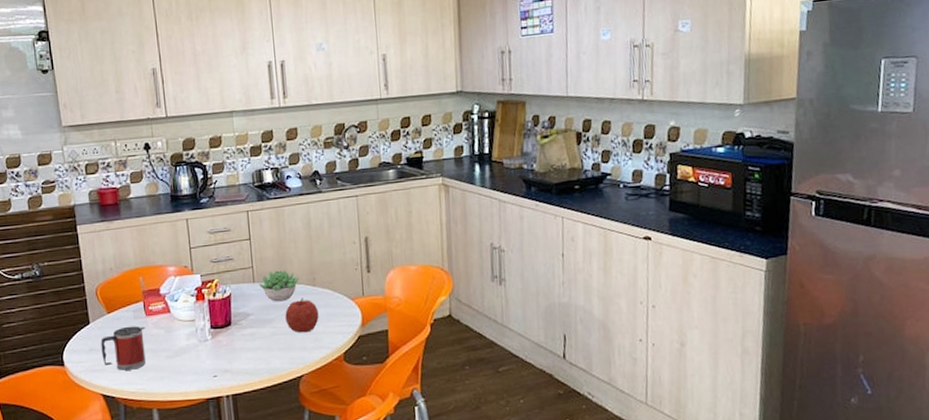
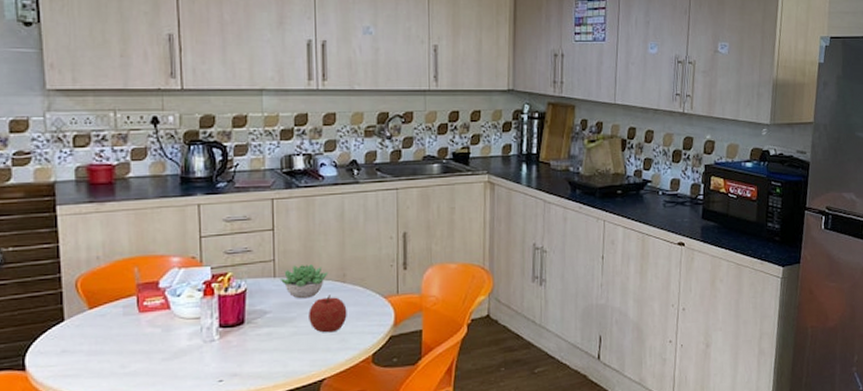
mug: present [101,326,146,371] -> none [77,323,137,376]

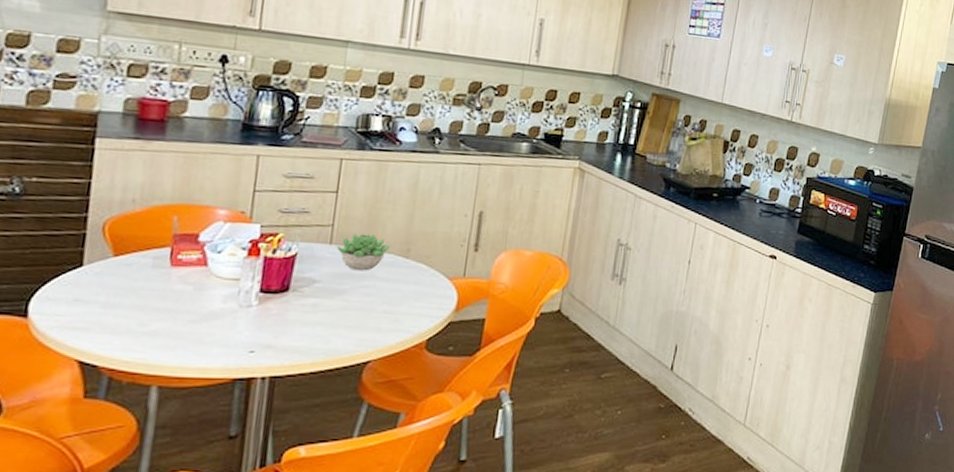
fruit: present [309,294,347,333] -> none [361,269,406,311]

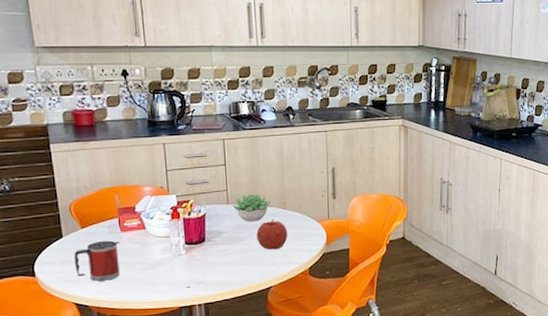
mug: none [90,276,166,333] -> present [74,240,120,281]
fruit: none [361,269,406,311] -> present [256,219,288,250]

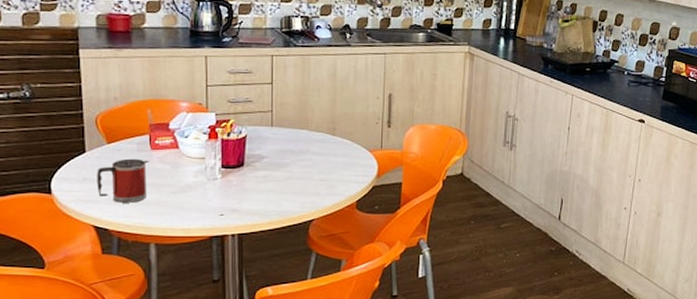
succulent plant: present [232,194,272,222] -> none [276,117,320,147]
fruit: present [256,219,288,250] -> none [301,145,336,179]

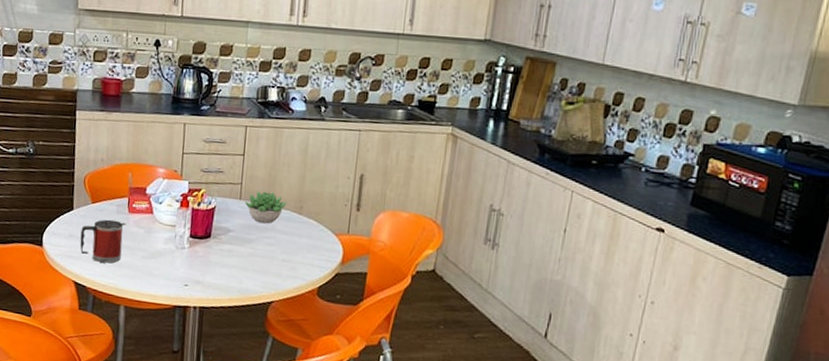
succulent plant: none [276,117,320,147] -> present [244,191,288,224]

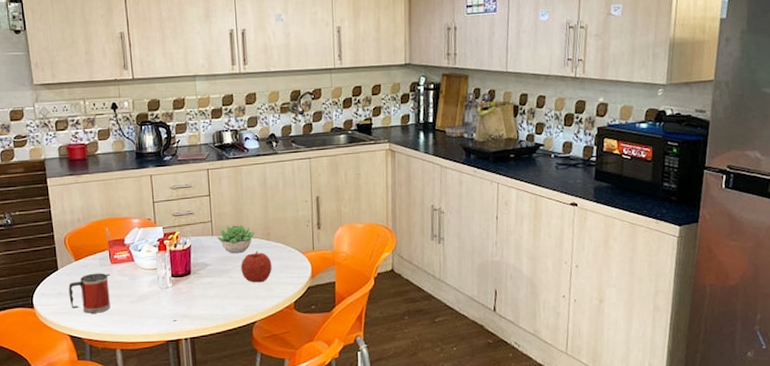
fruit: none [265,223,300,260] -> present [241,250,272,283]

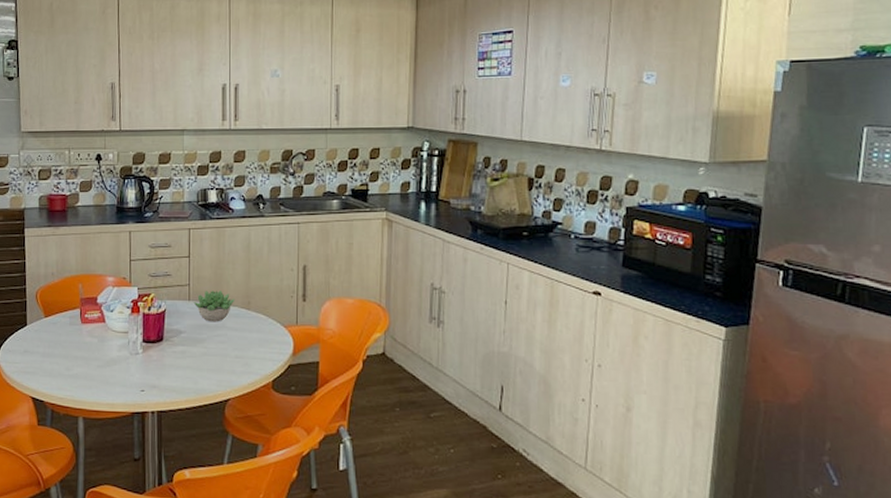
mug: present [68,273,111,314] -> none [35,332,80,376]
fruit: present [241,250,272,283] -> none [217,320,251,356]

